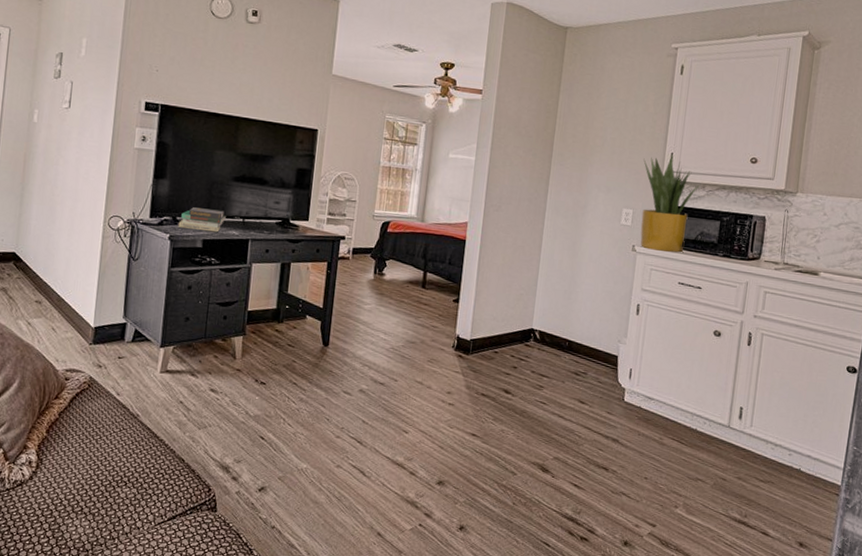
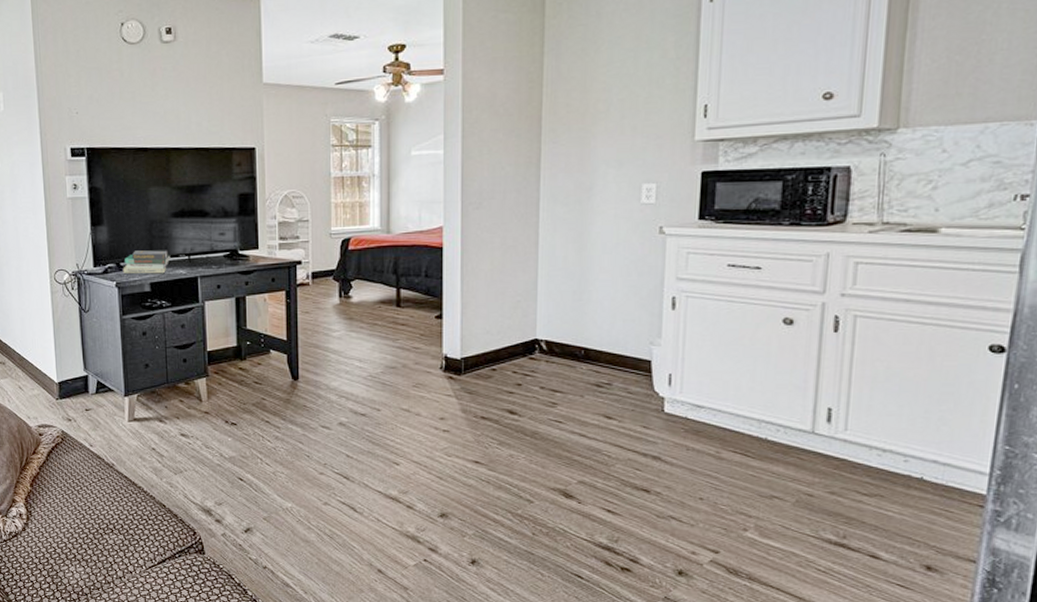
planter: present [640,154,700,253] -> none [666,106,749,230]

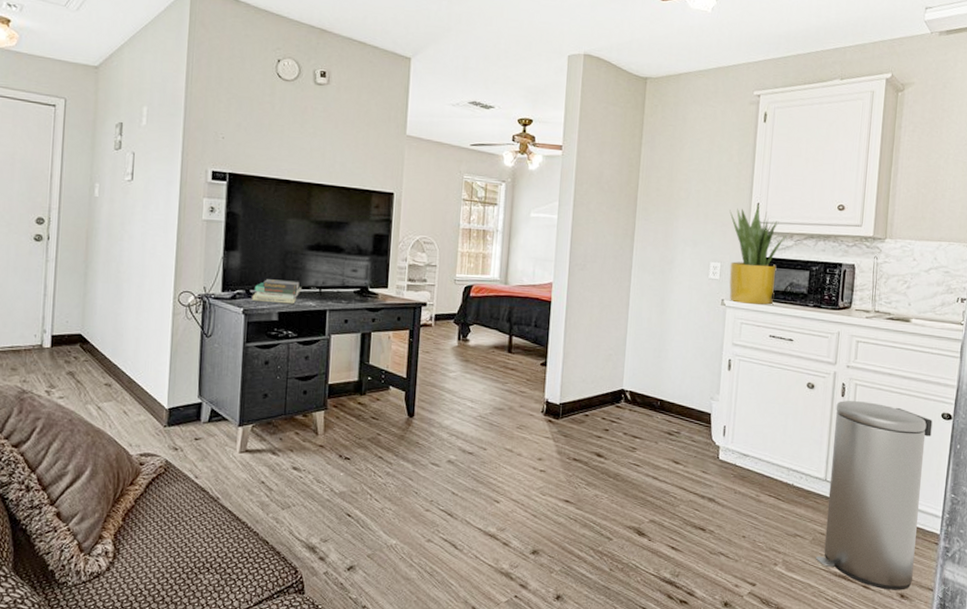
planter: none [666,106,749,230] -> present [729,204,788,306]
pedal bin: none [800,337,975,562] -> present [815,400,933,591]

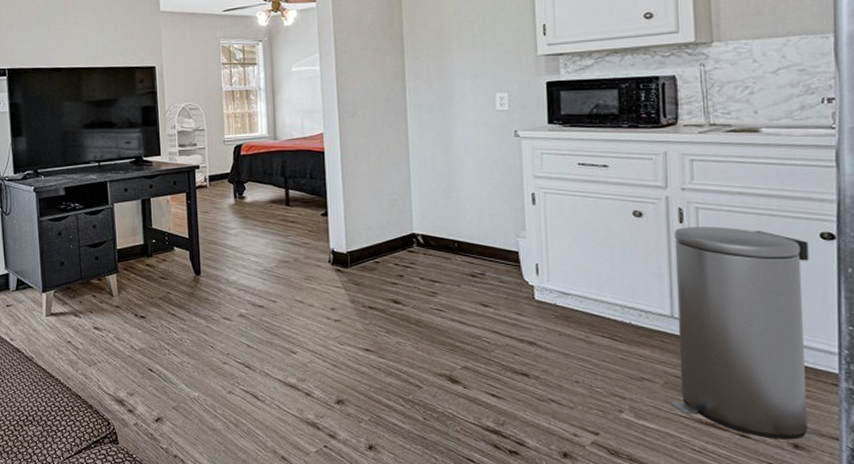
books: present [251,279,302,304] -> none [40,157,83,180]
planter: present [729,204,788,306] -> none [511,26,585,133]

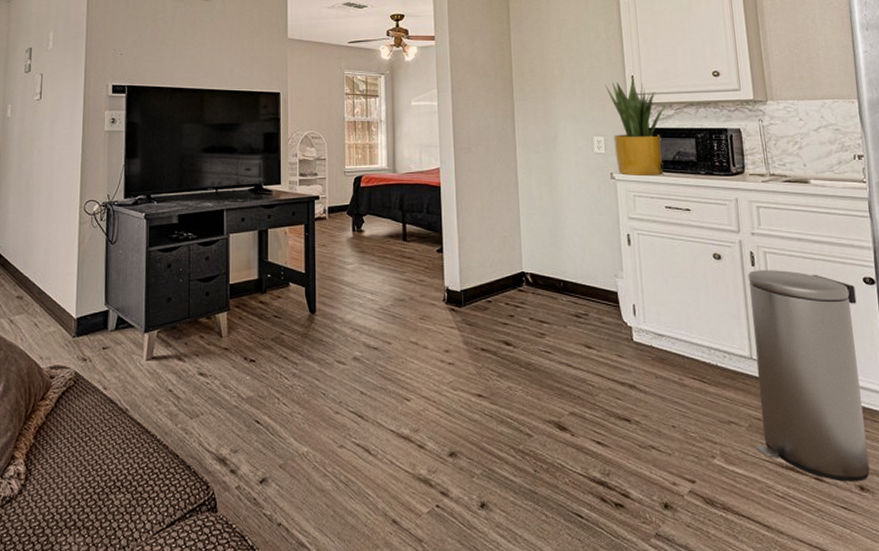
planter: none [511,26,585,133] -> present [605,77,667,177]

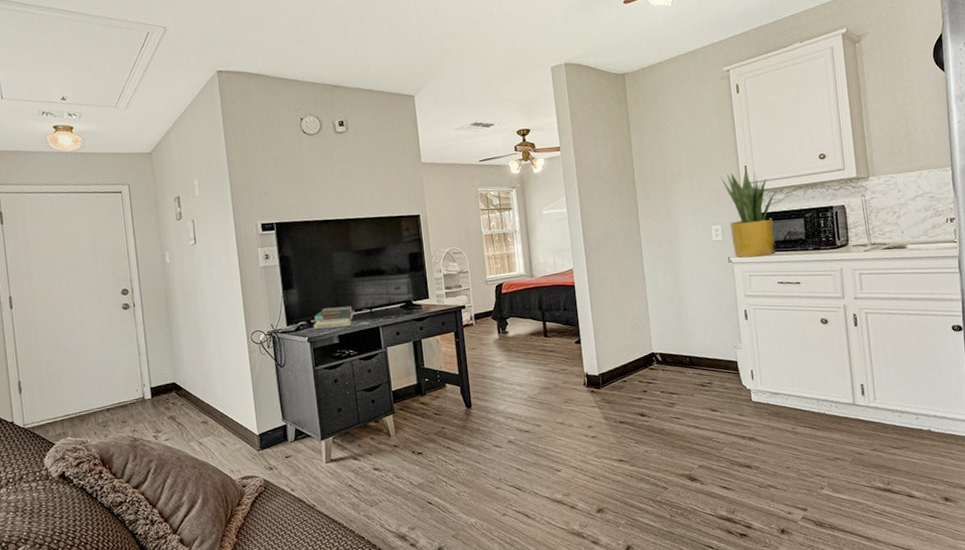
books: none [152,183,199,206] -> present [313,305,355,329]
pedal bin: present [747,270,870,482] -> none [851,327,953,496]

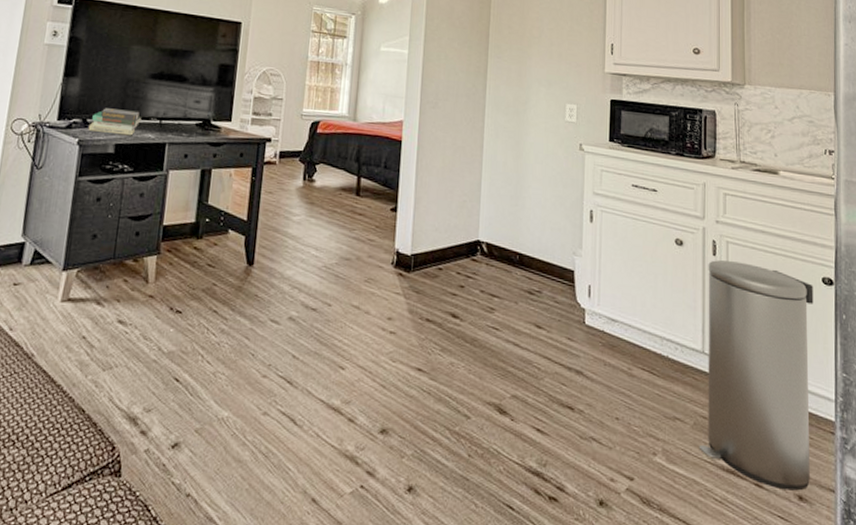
planter: present [720,167,778,258] -> none [583,45,644,152]
pedal bin: none [851,327,953,496] -> present [699,260,814,491]

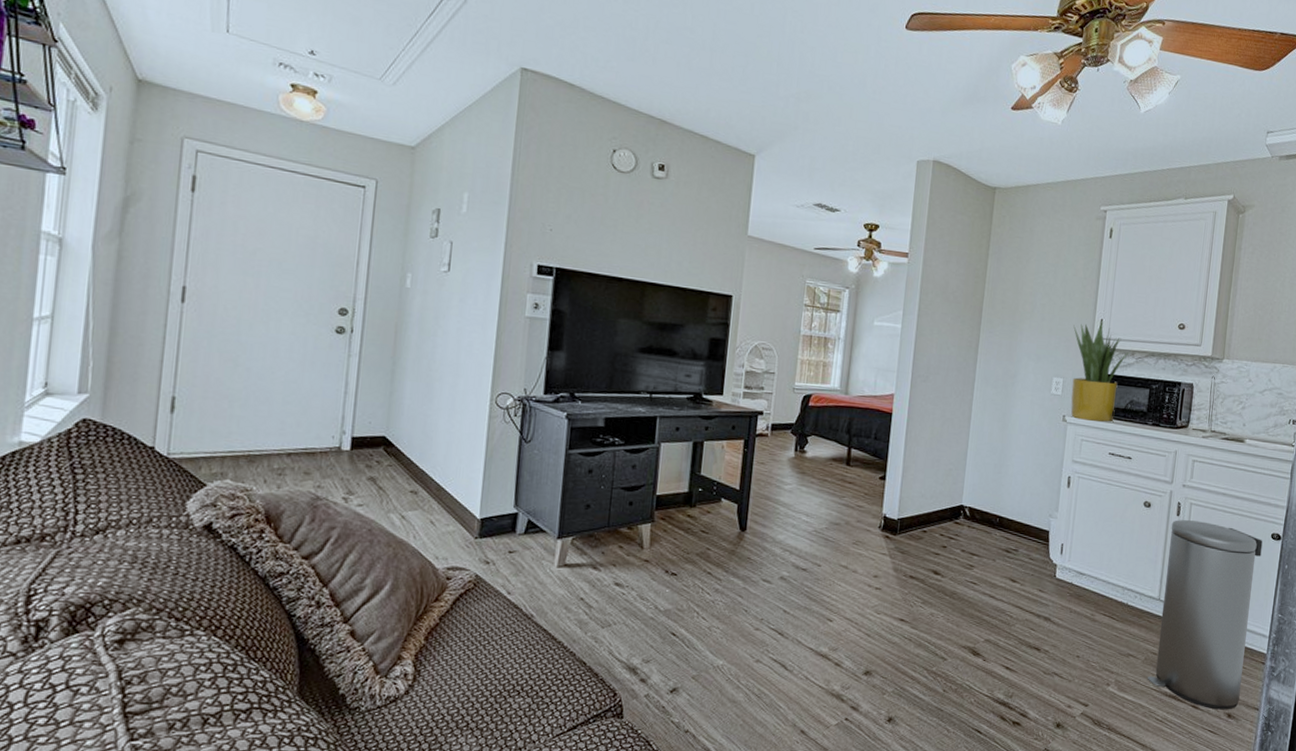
books: present [88,108,142,136] -> none [576,382,631,410]
planter: none [583,45,644,152] -> present [1070,320,1129,423]

